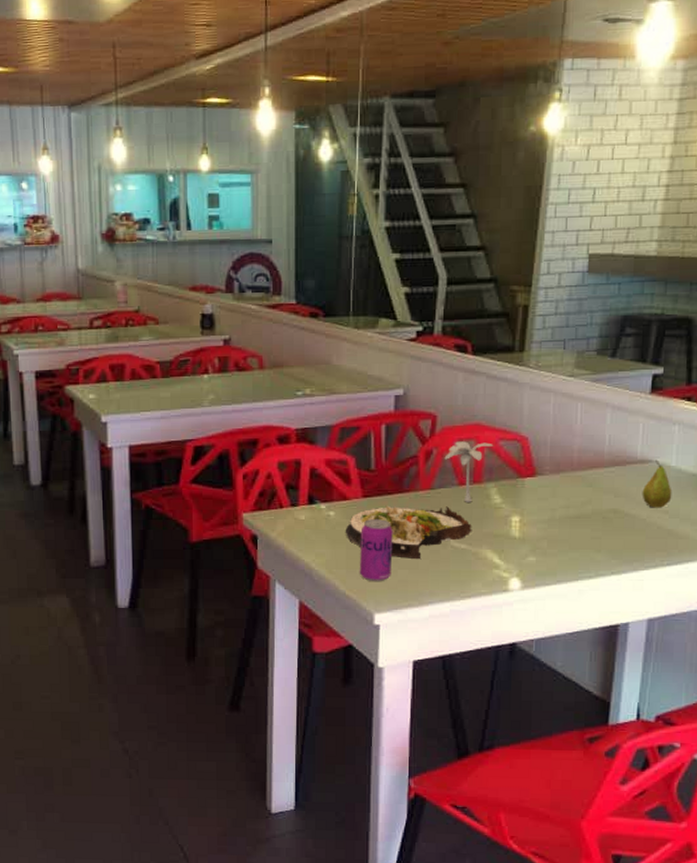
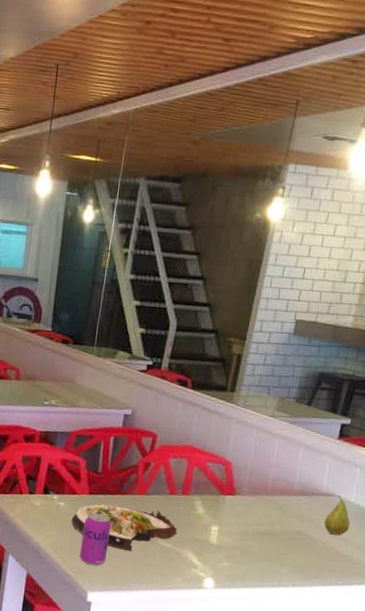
palm tree: present [444,441,494,502] -> none [160,458,202,510]

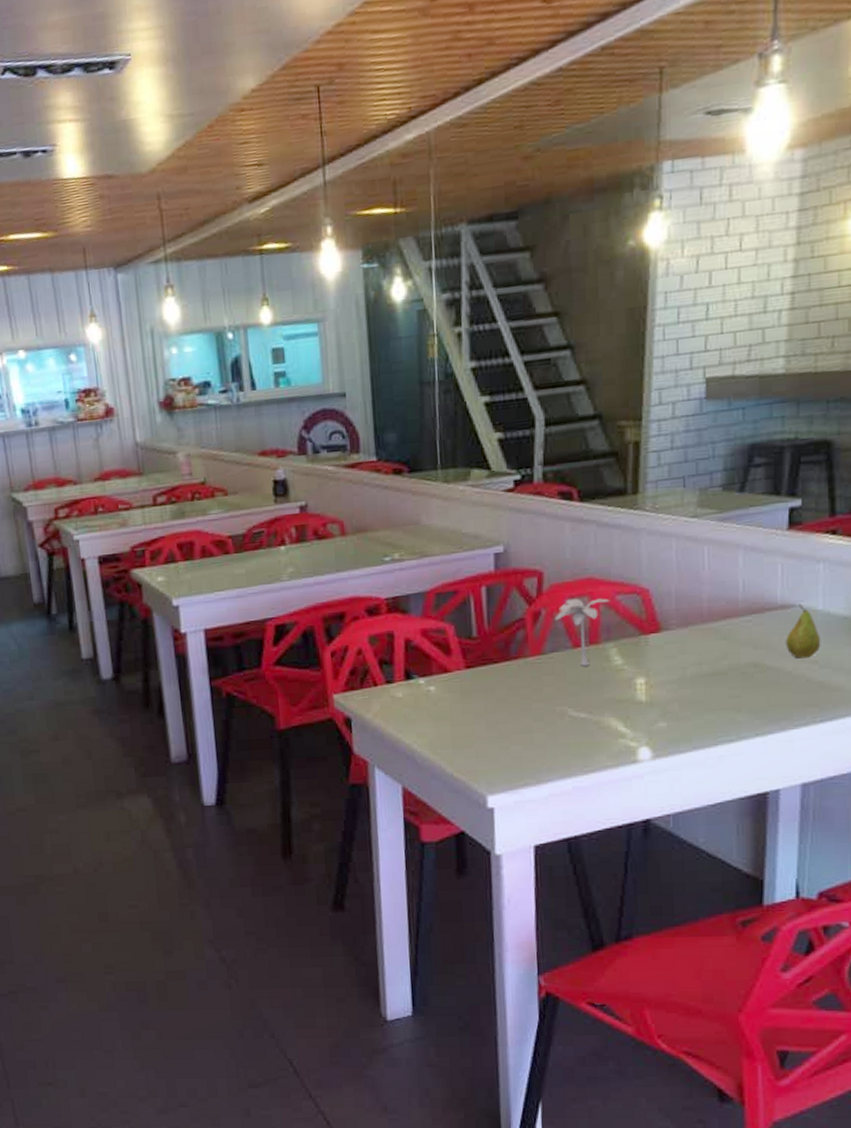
salad plate: present [71,503,178,552] -> none [448,672,592,733]
beverage can: present [79,513,111,566] -> none [465,691,503,761]
palm tree: none [160,458,202,510] -> present [554,598,611,666]

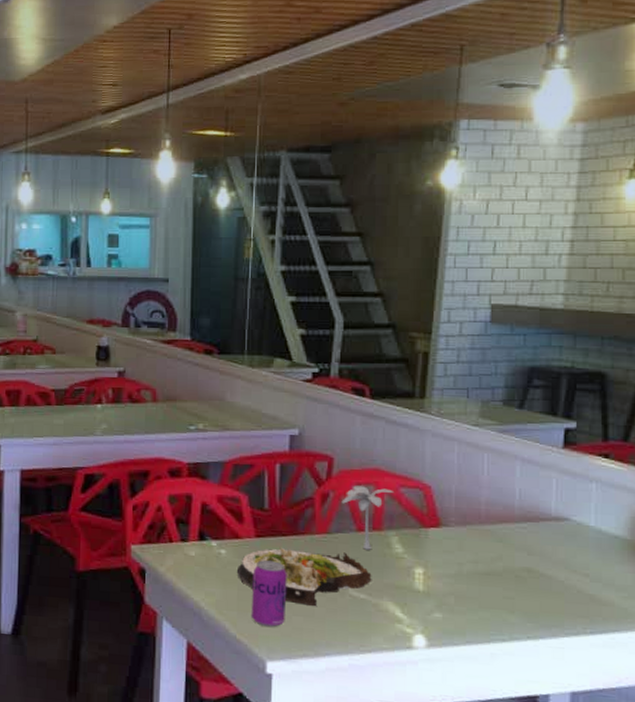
salad plate: none [448,672,592,733] -> present [236,547,372,607]
beverage can: none [465,691,503,761] -> present [251,560,287,628]
fruit: present [785,603,821,659] -> none [558,517,593,570]

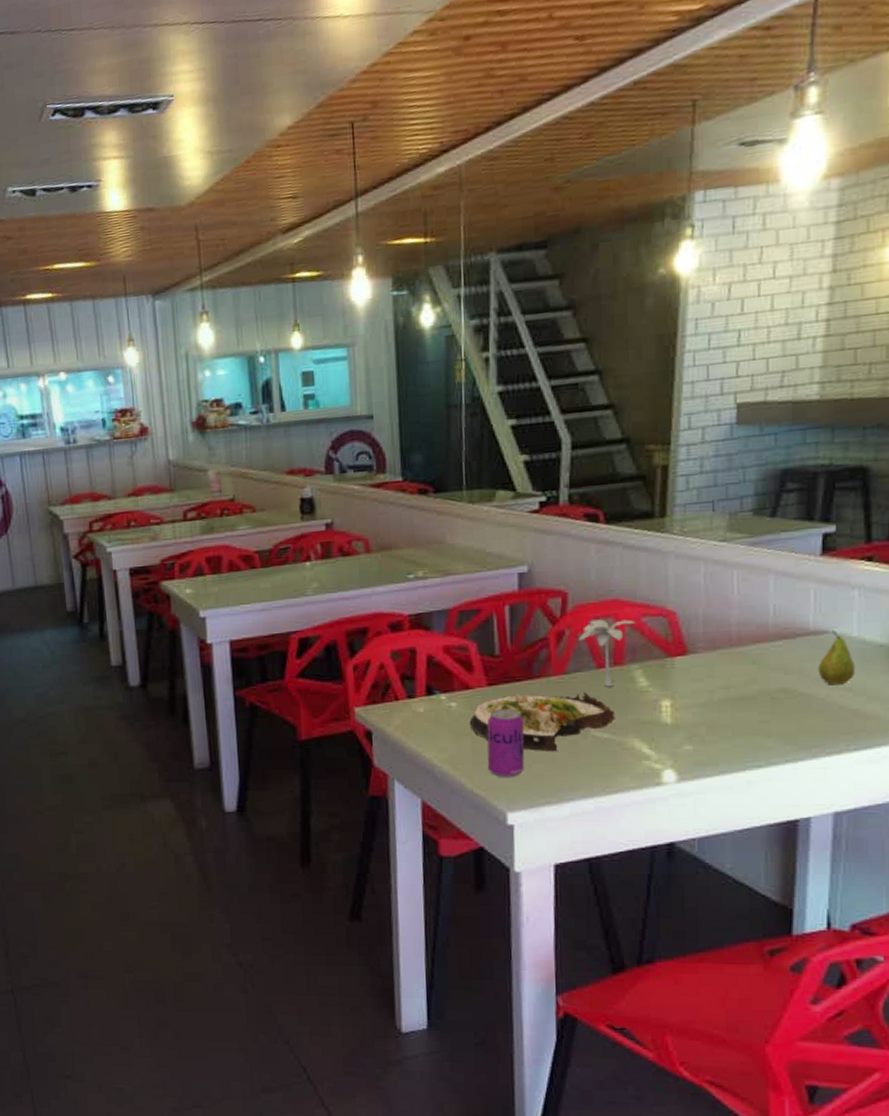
fruit: none [558,517,593,570] -> present [817,629,856,685]

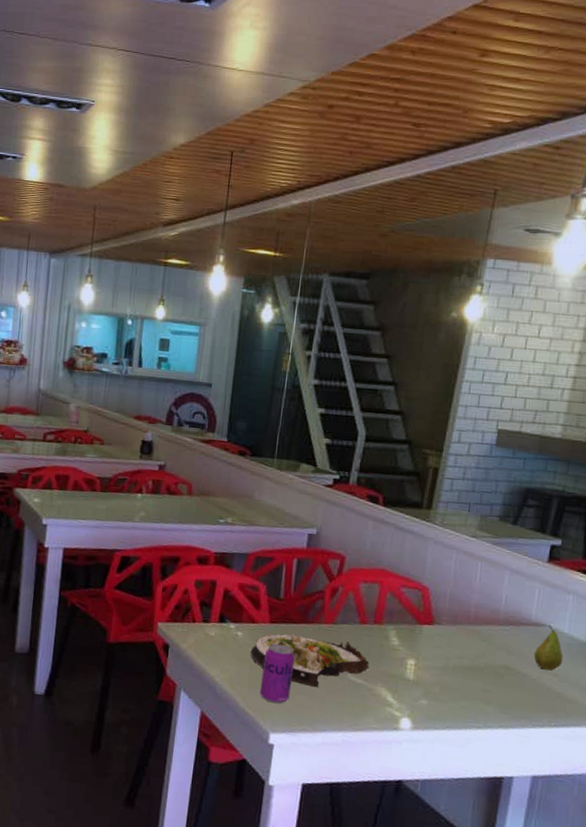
palm tree: present [578,619,636,687] -> none [349,583,396,641]

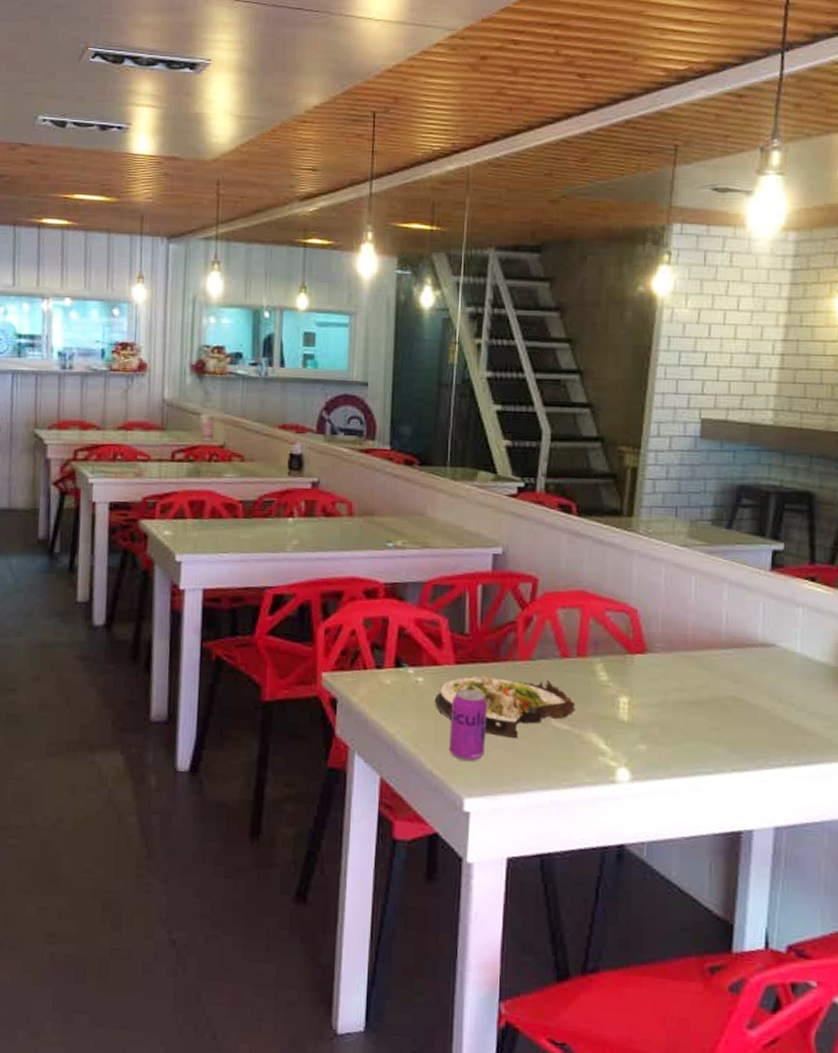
fruit: present [533,624,564,671] -> none [764,644,798,699]

